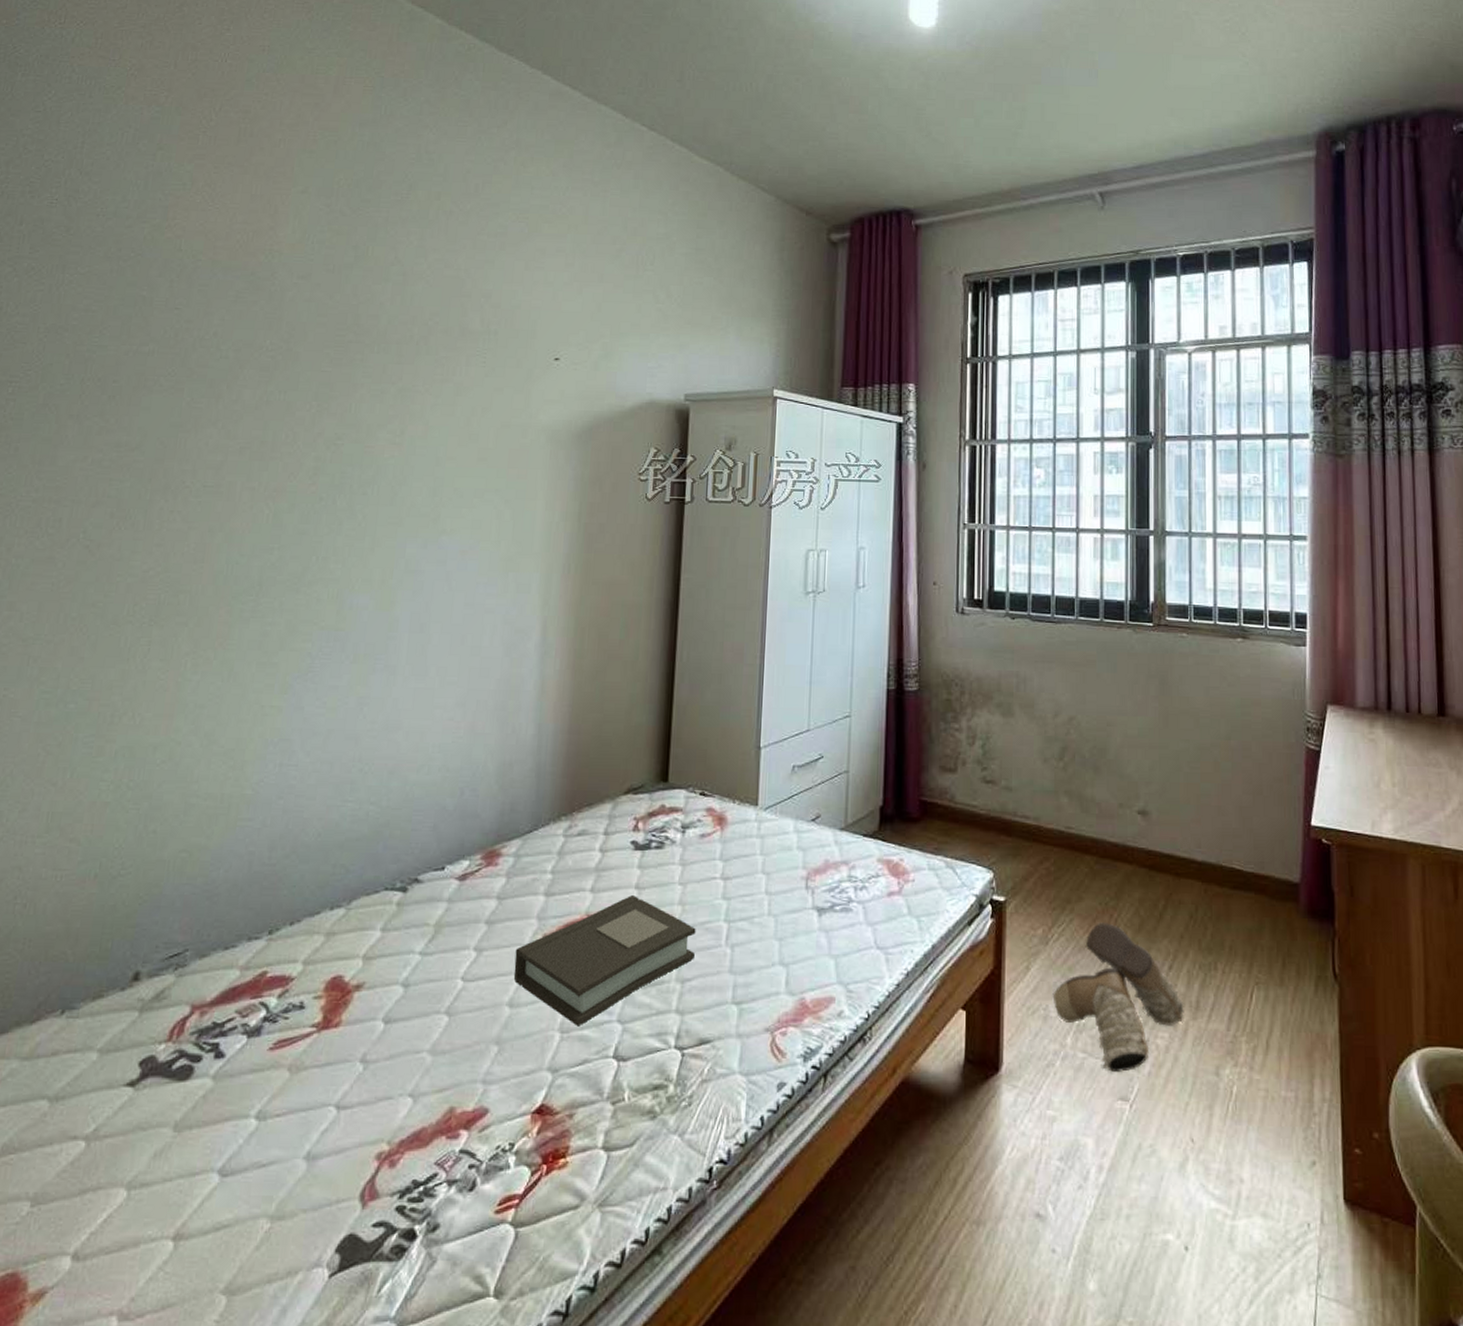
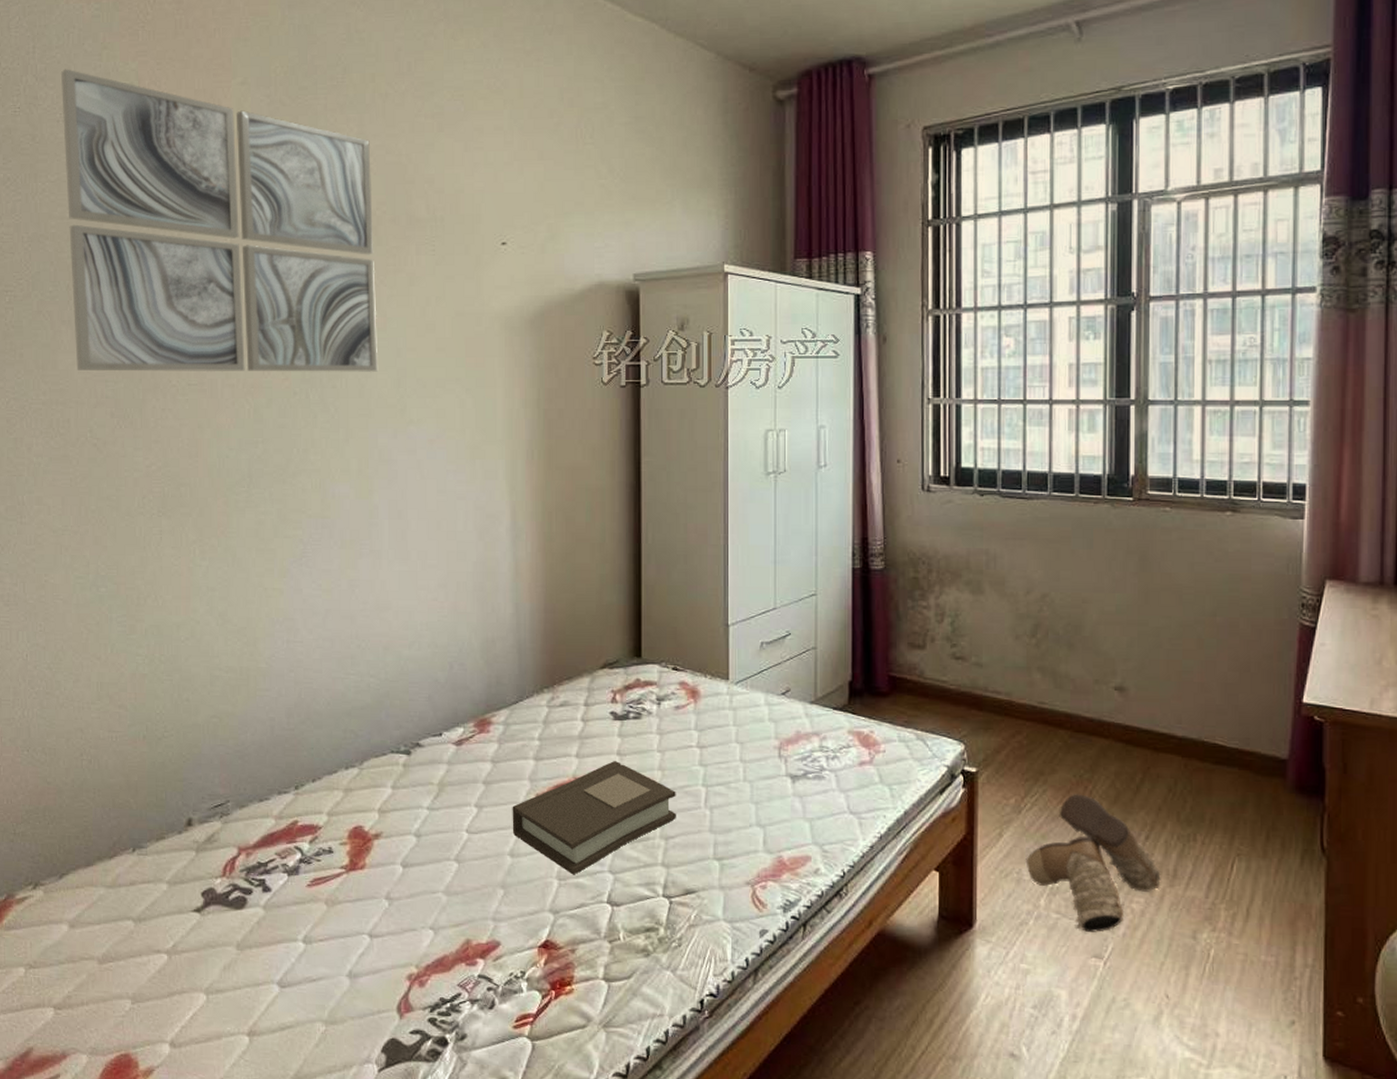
wall art: none [78,165,429,480] -> present [61,69,379,372]

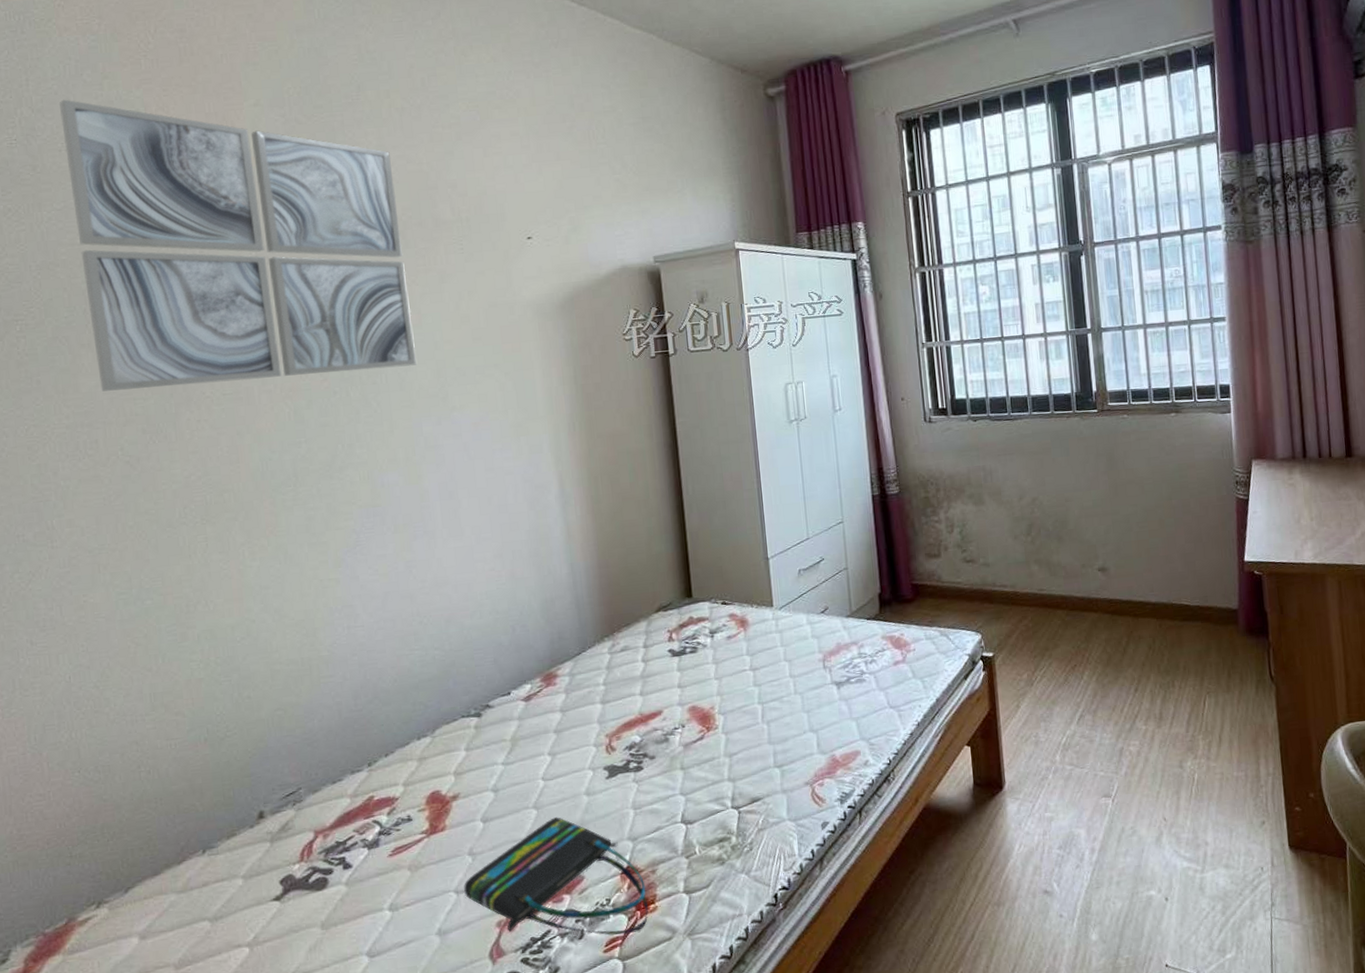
tote bag: none [378,874,563,1013] -> present [464,817,648,935]
book: present [512,761,676,875] -> none [584,693,737,803]
boots: present [1025,794,1161,932] -> none [1040,662,1150,777]

